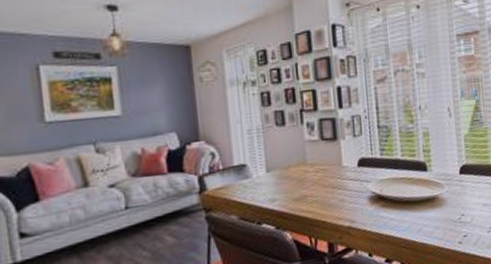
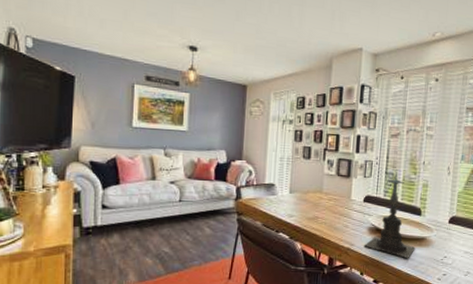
candle holder: none [367,121,428,226] -> present [364,169,416,258]

